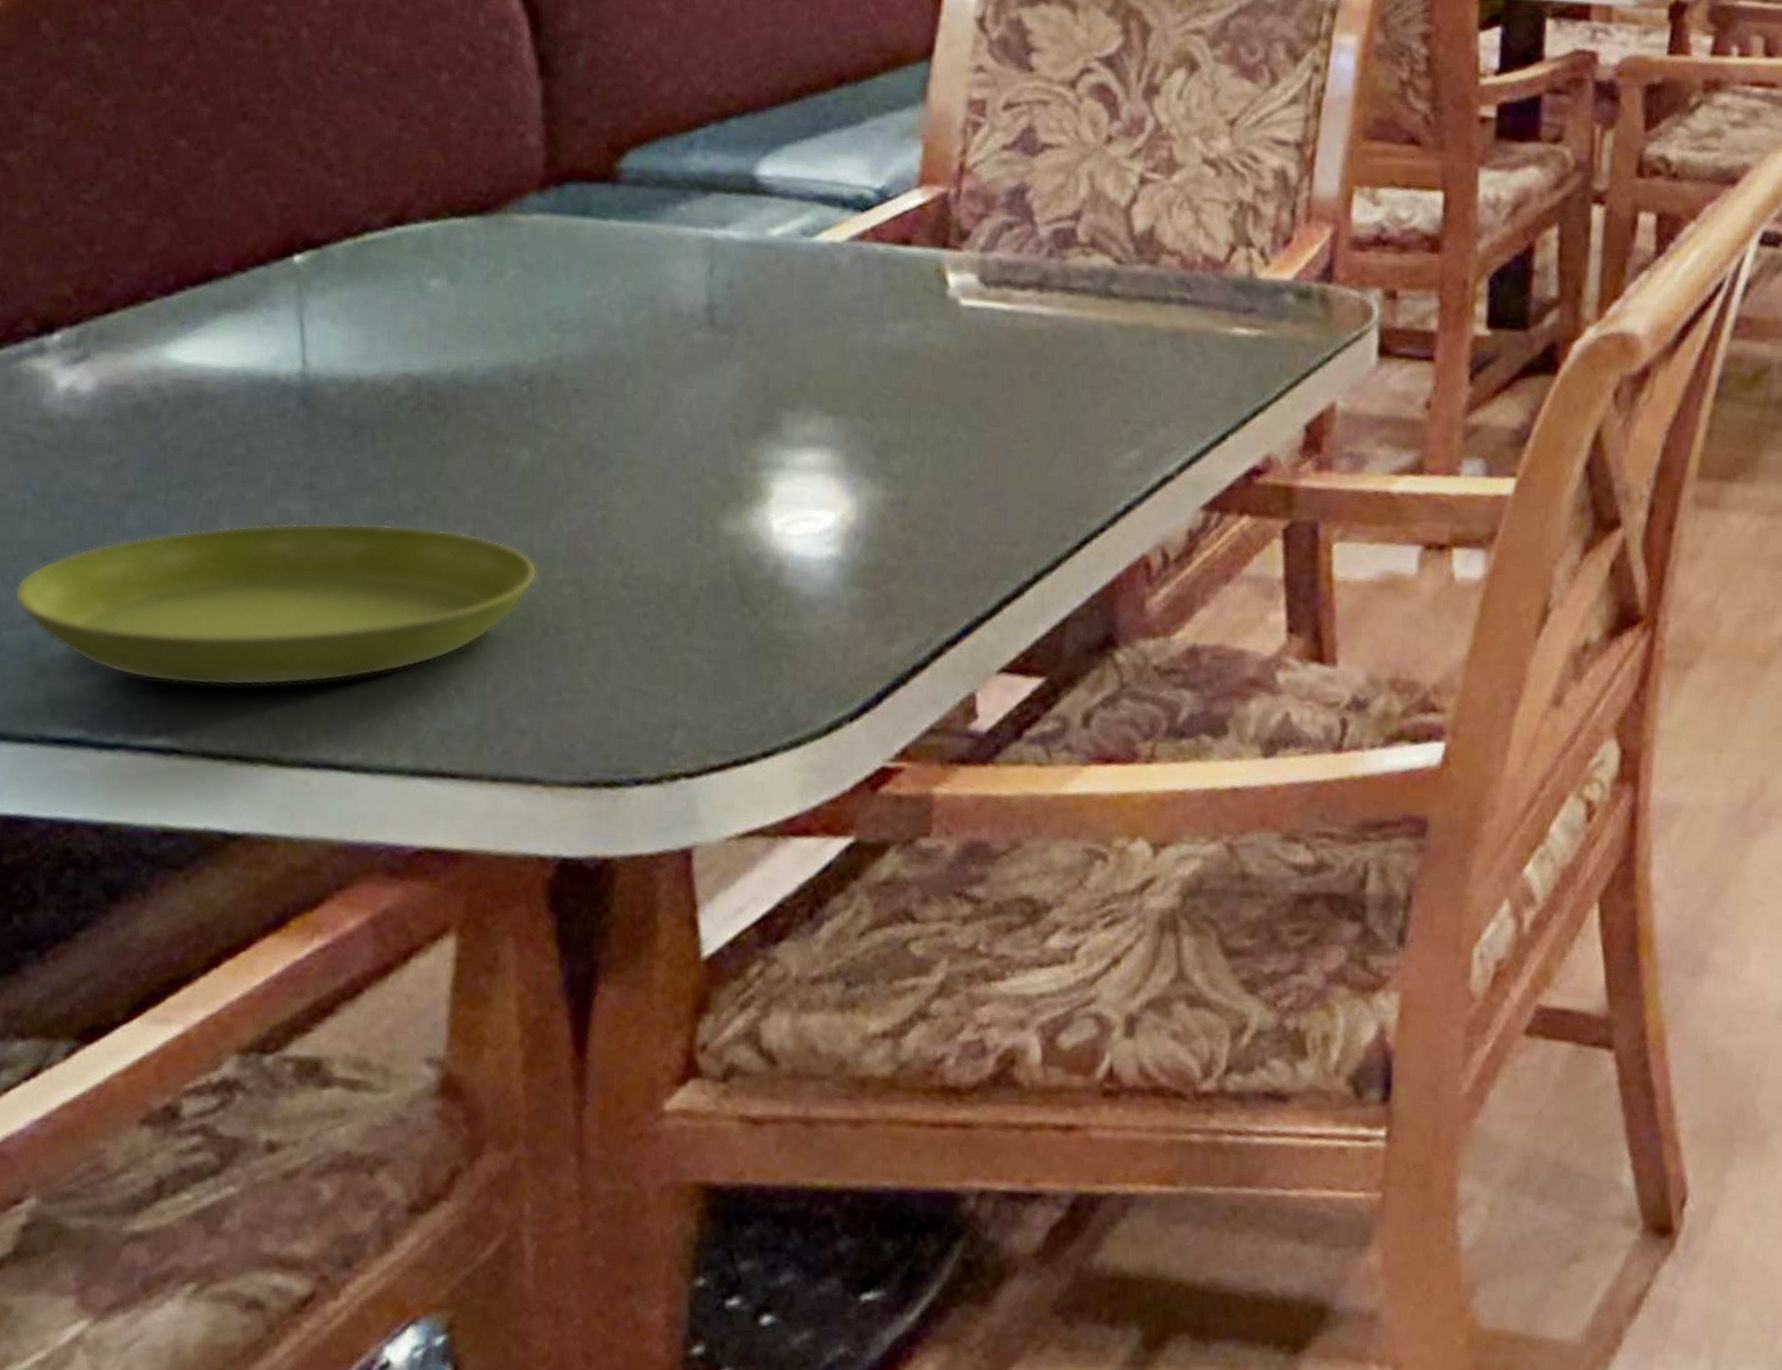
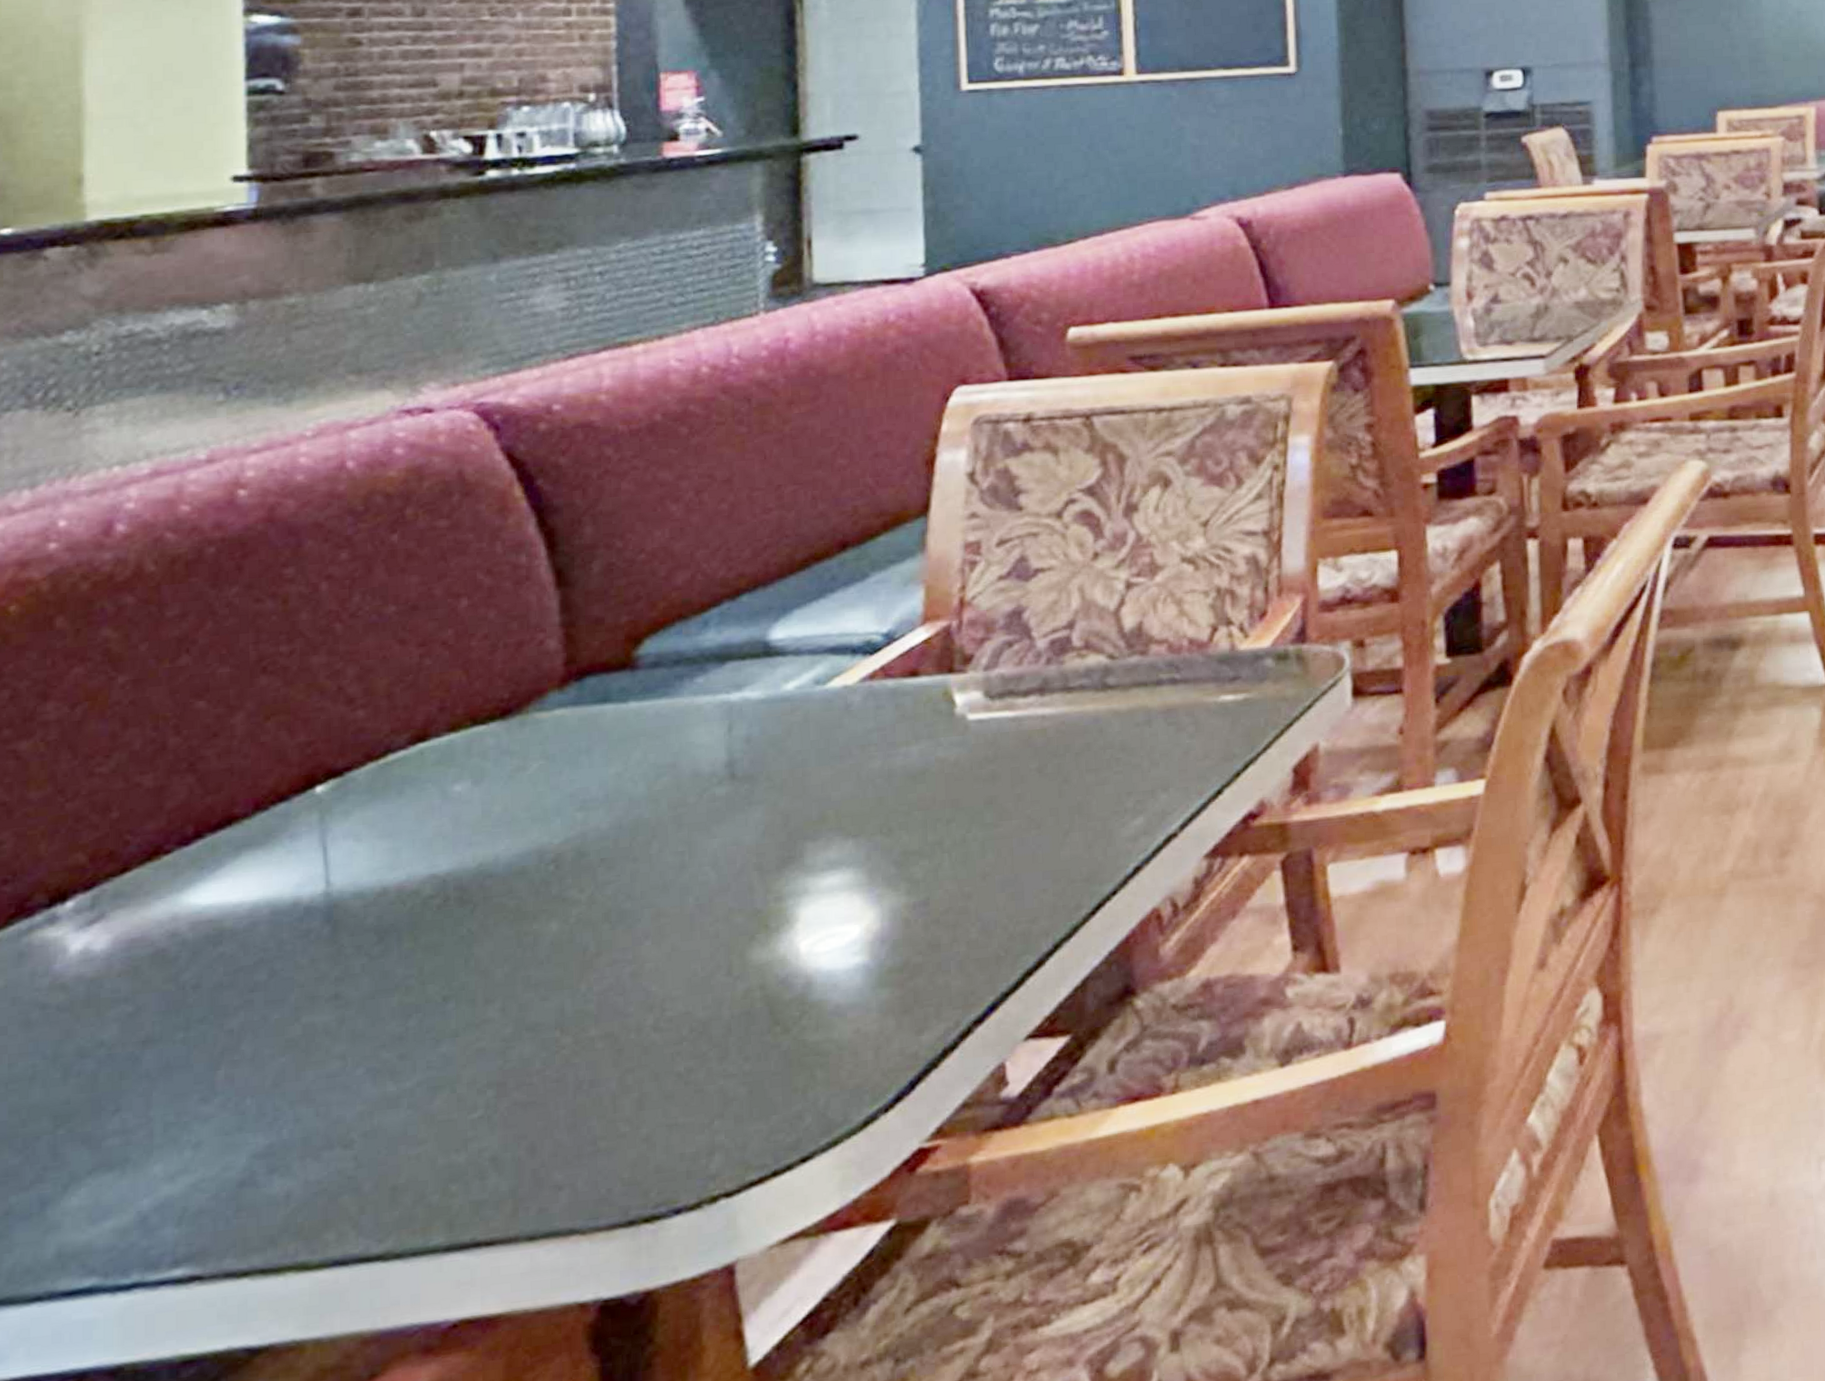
saucer: present [14,522,537,686] -> none [23,1011,569,1214]

